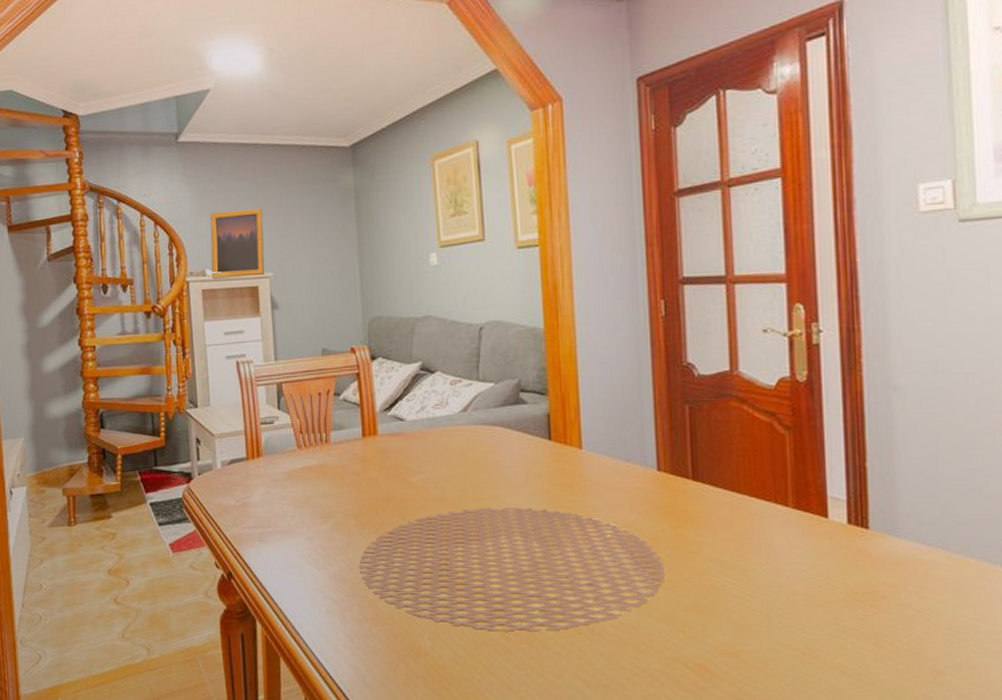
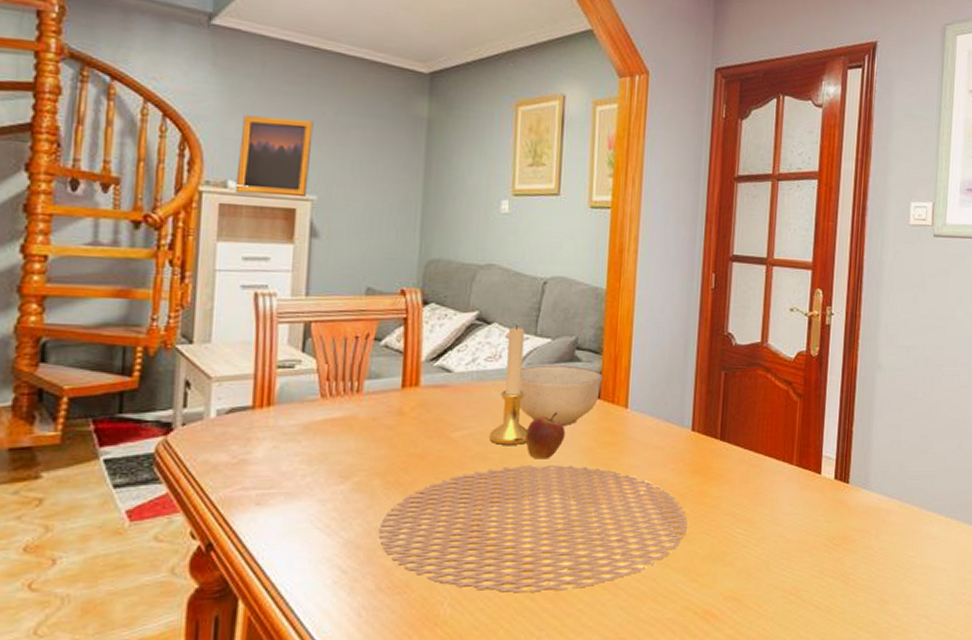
candle holder: none [446,372,482,488] -> present [490,325,528,445]
bowl: none [468,408,552,468] -> present [518,365,603,425]
fruit: none [480,455,520,502] -> present [525,412,565,459]

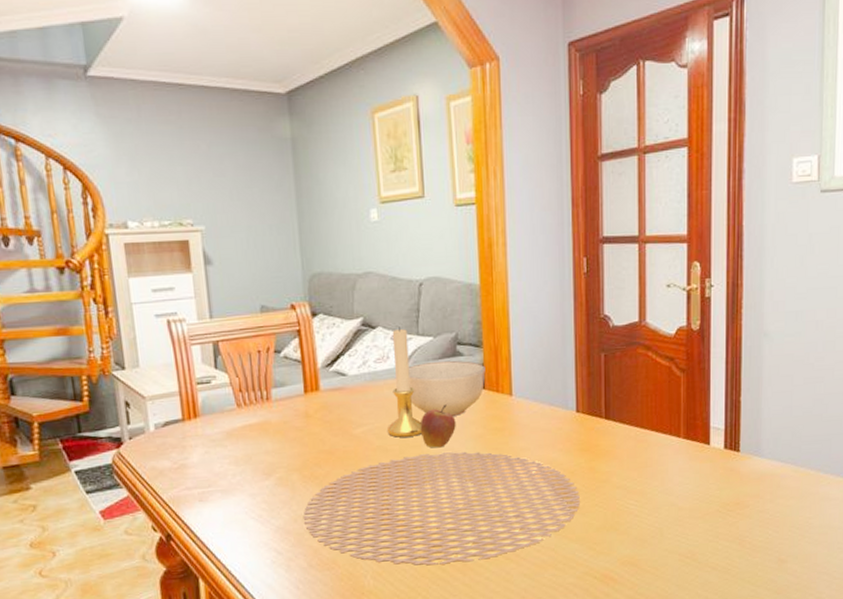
picture frame: present [235,115,314,198] -> none [130,155,196,232]

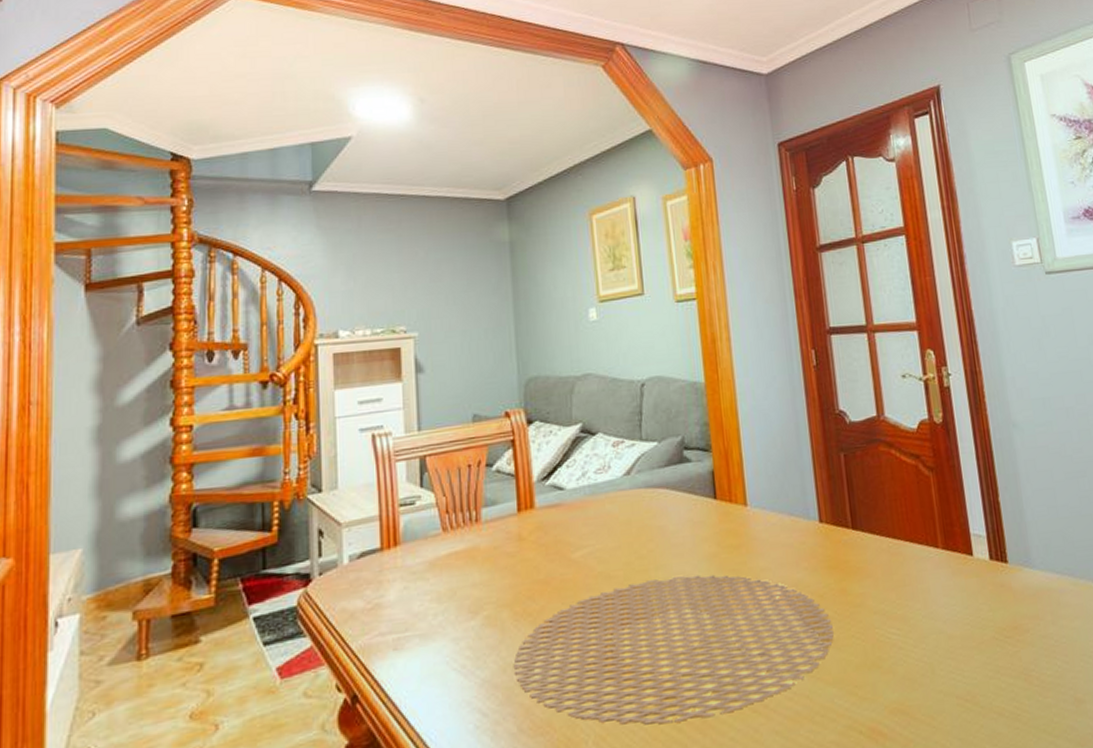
candle holder: present [388,327,422,438] -> none [610,432,649,561]
bowl: present [408,360,486,416] -> none [631,467,716,533]
fruit: present [420,404,456,448] -> none [646,519,687,572]

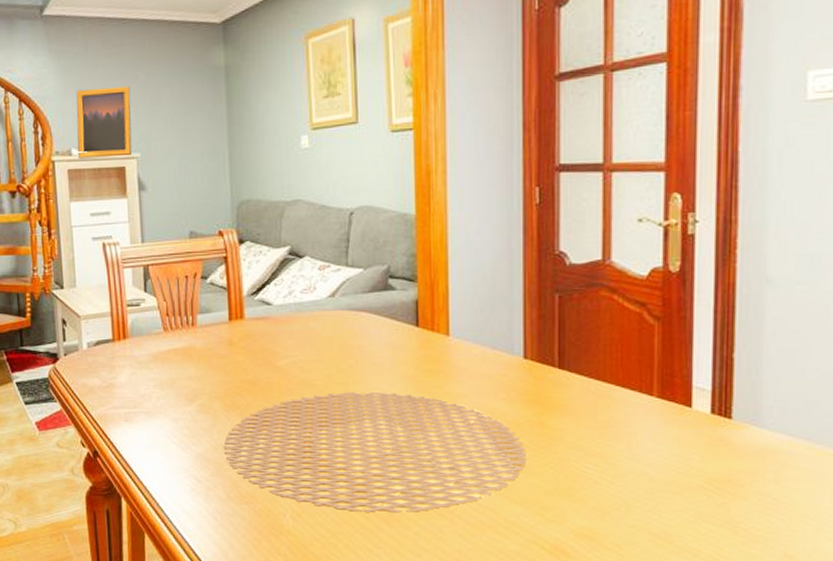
picture frame: none [345,262,409,341] -> present [76,86,132,159]

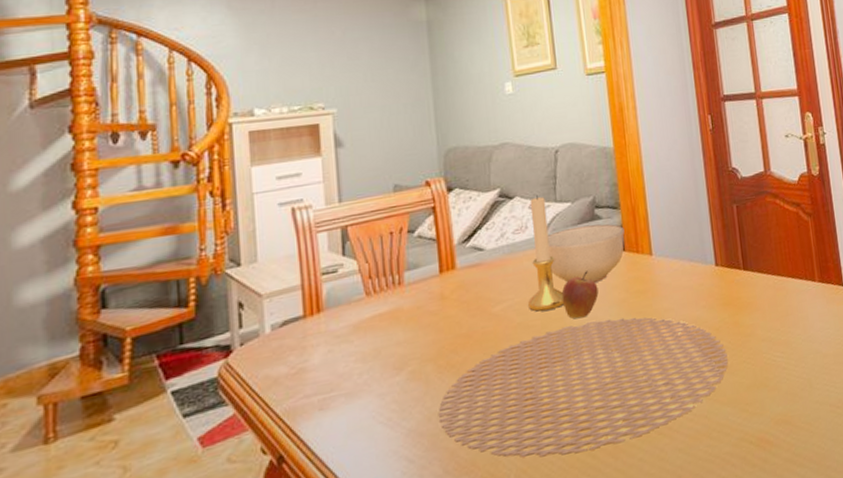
picture frame: present [76,86,132,159] -> none [260,41,327,119]
candle holder: none [312,257,348,372] -> present [528,195,564,312]
bowl: none [336,294,420,354] -> present [547,224,625,283]
fruit: none [346,341,386,387] -> present [561,271,599,319]

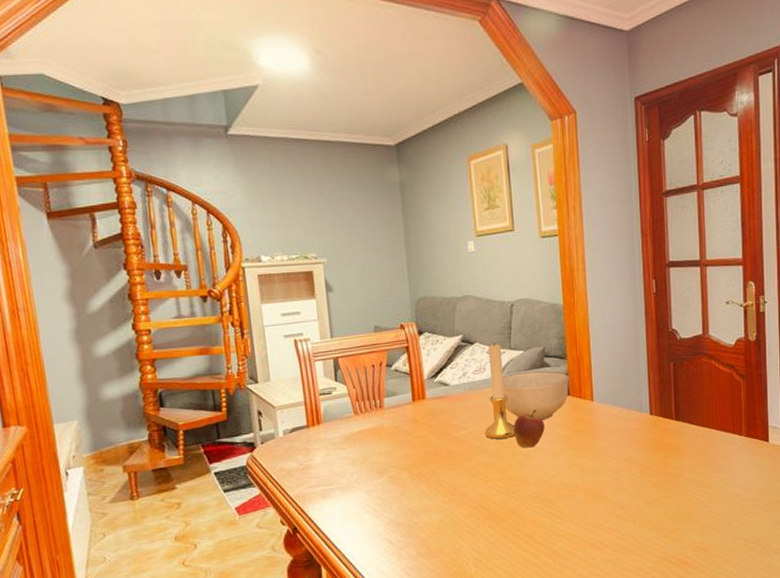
place mat: present [438,317,728,458] -> none [412,450,655,553]

